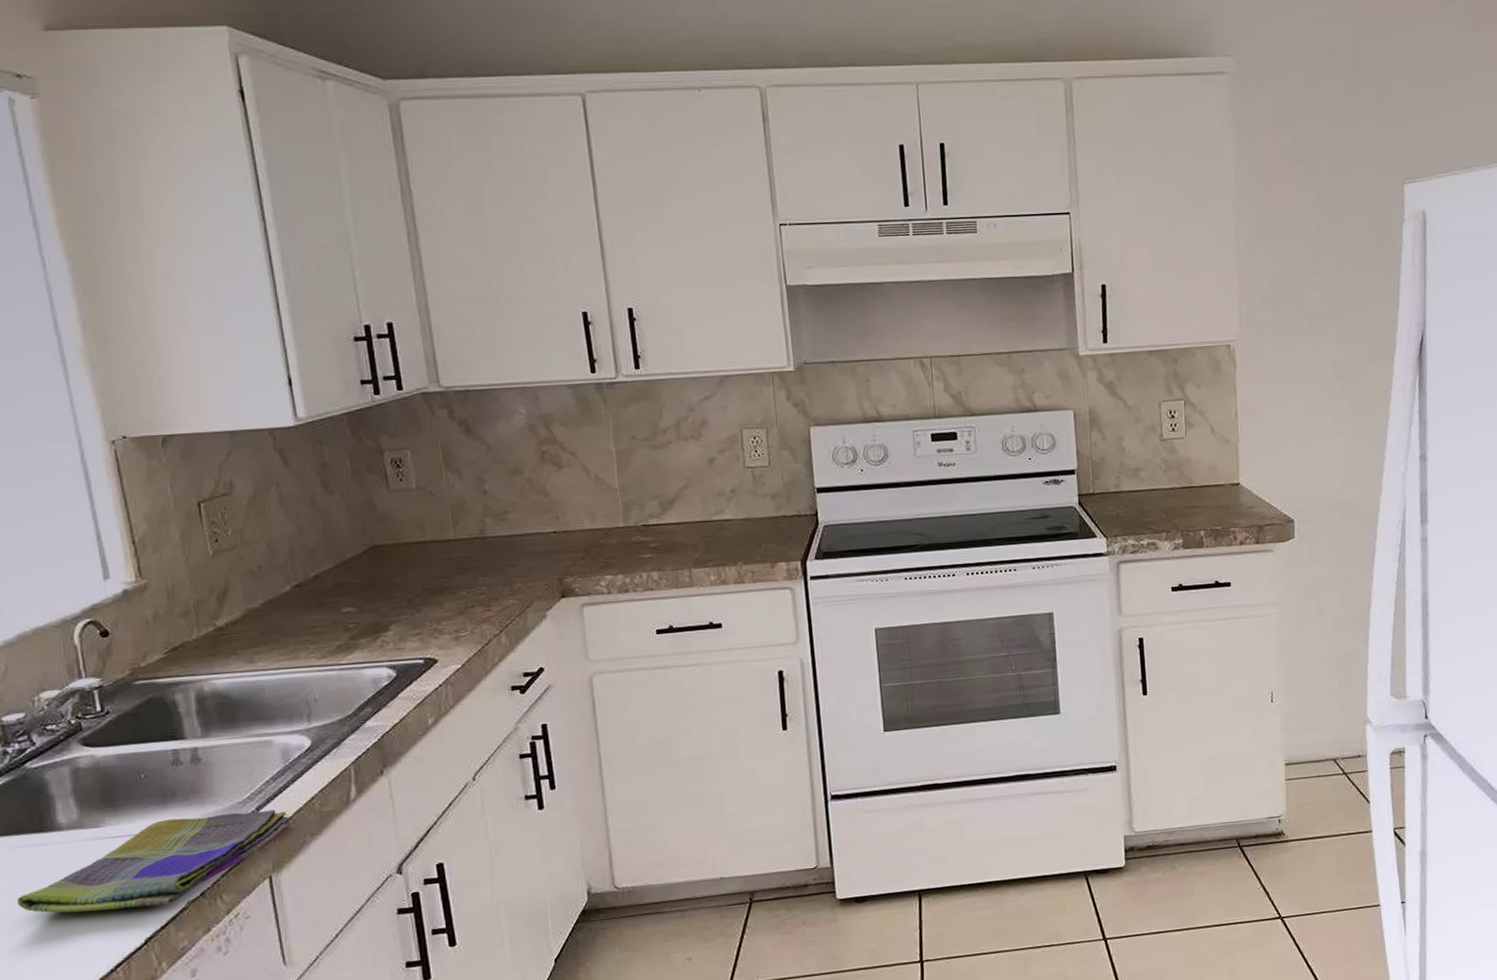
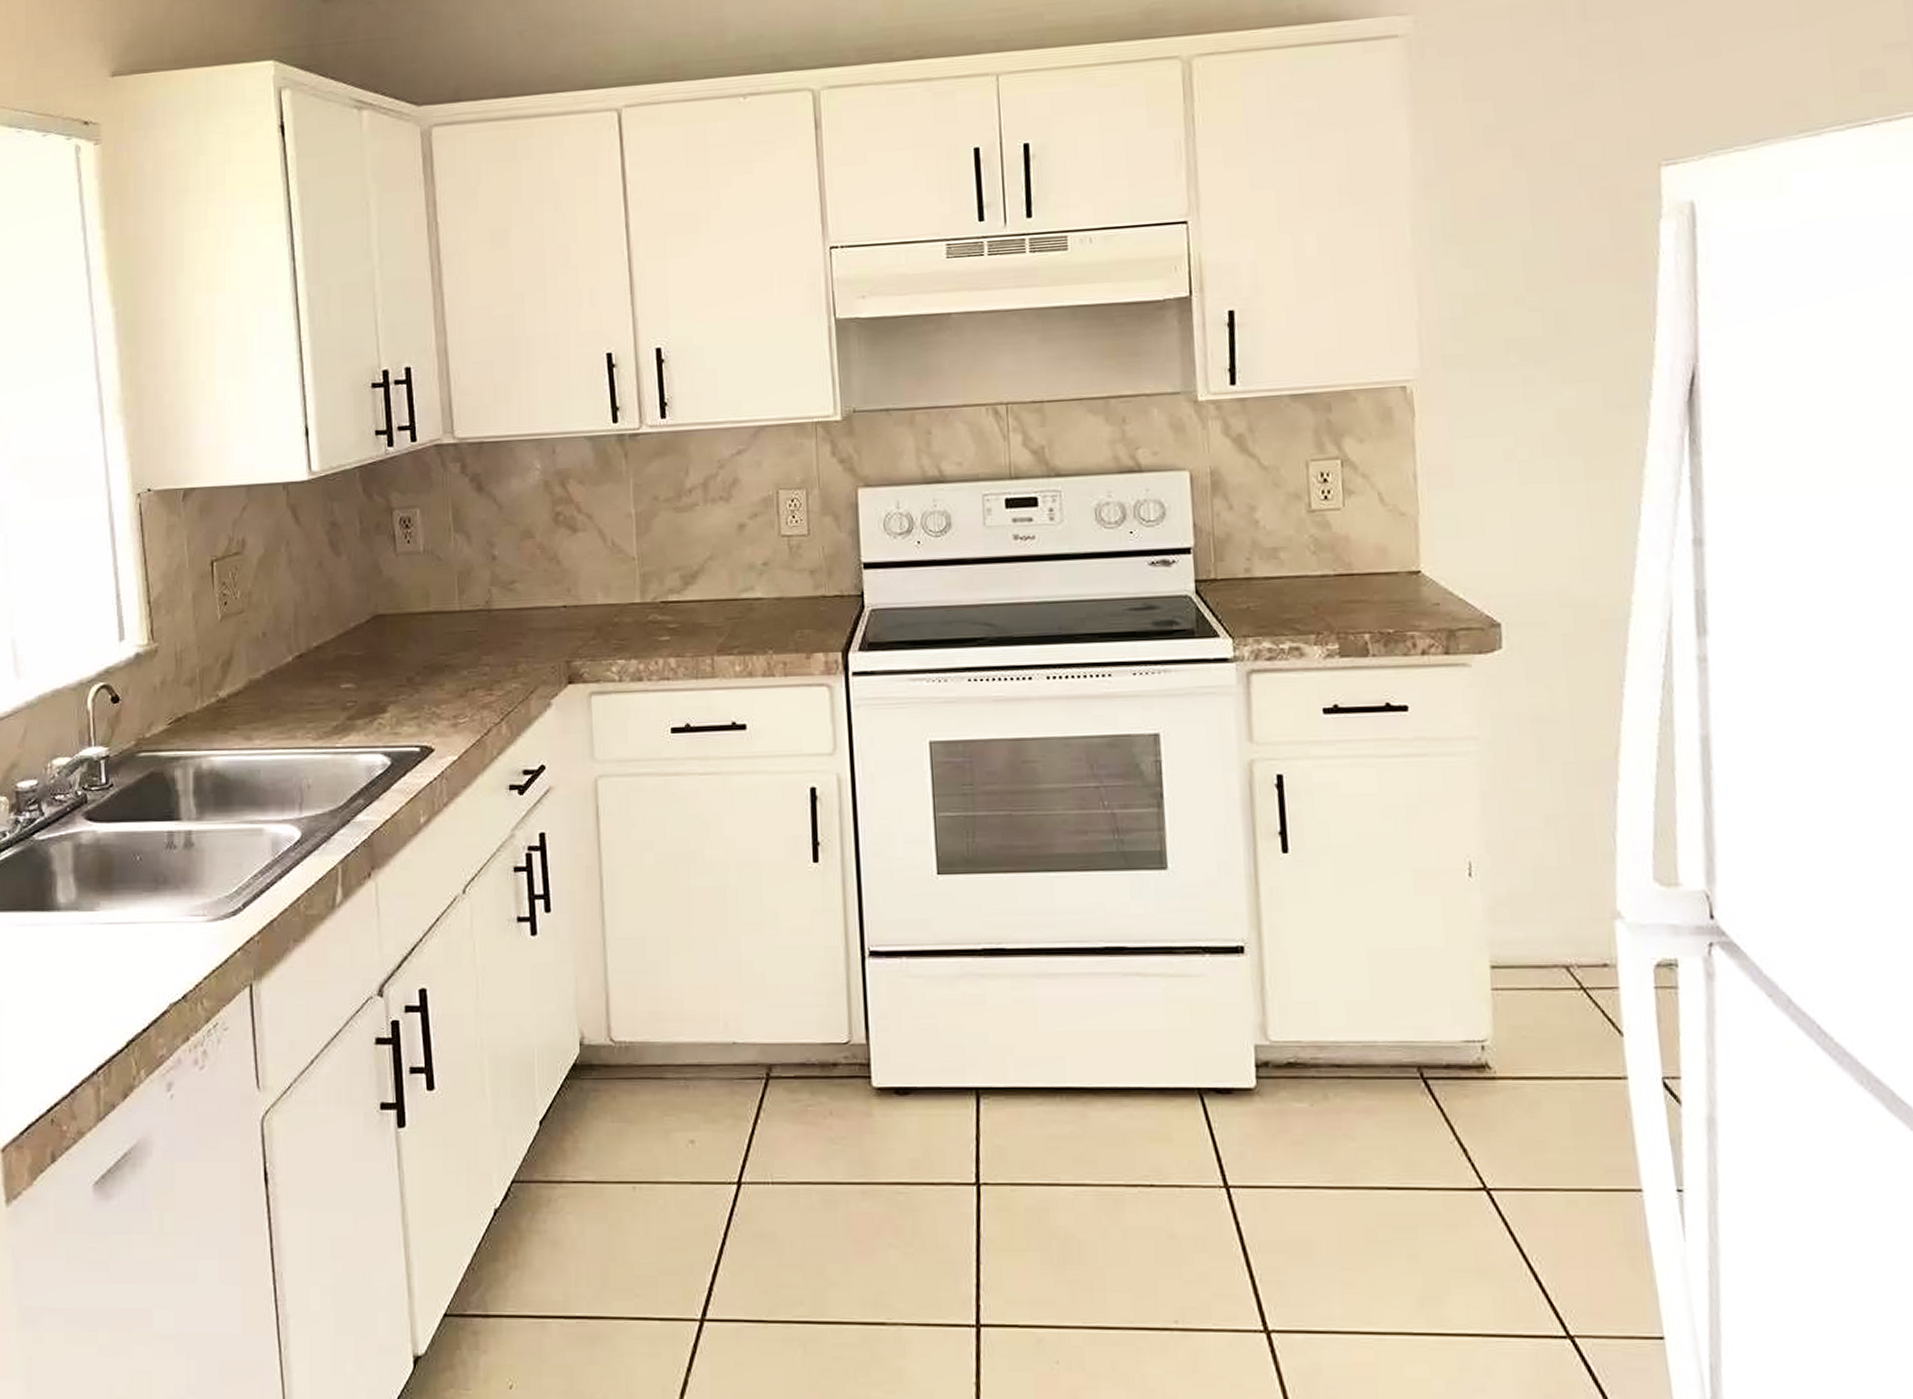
dish towel: present [17,809,289,913] -> none [15,907,274,1005]

